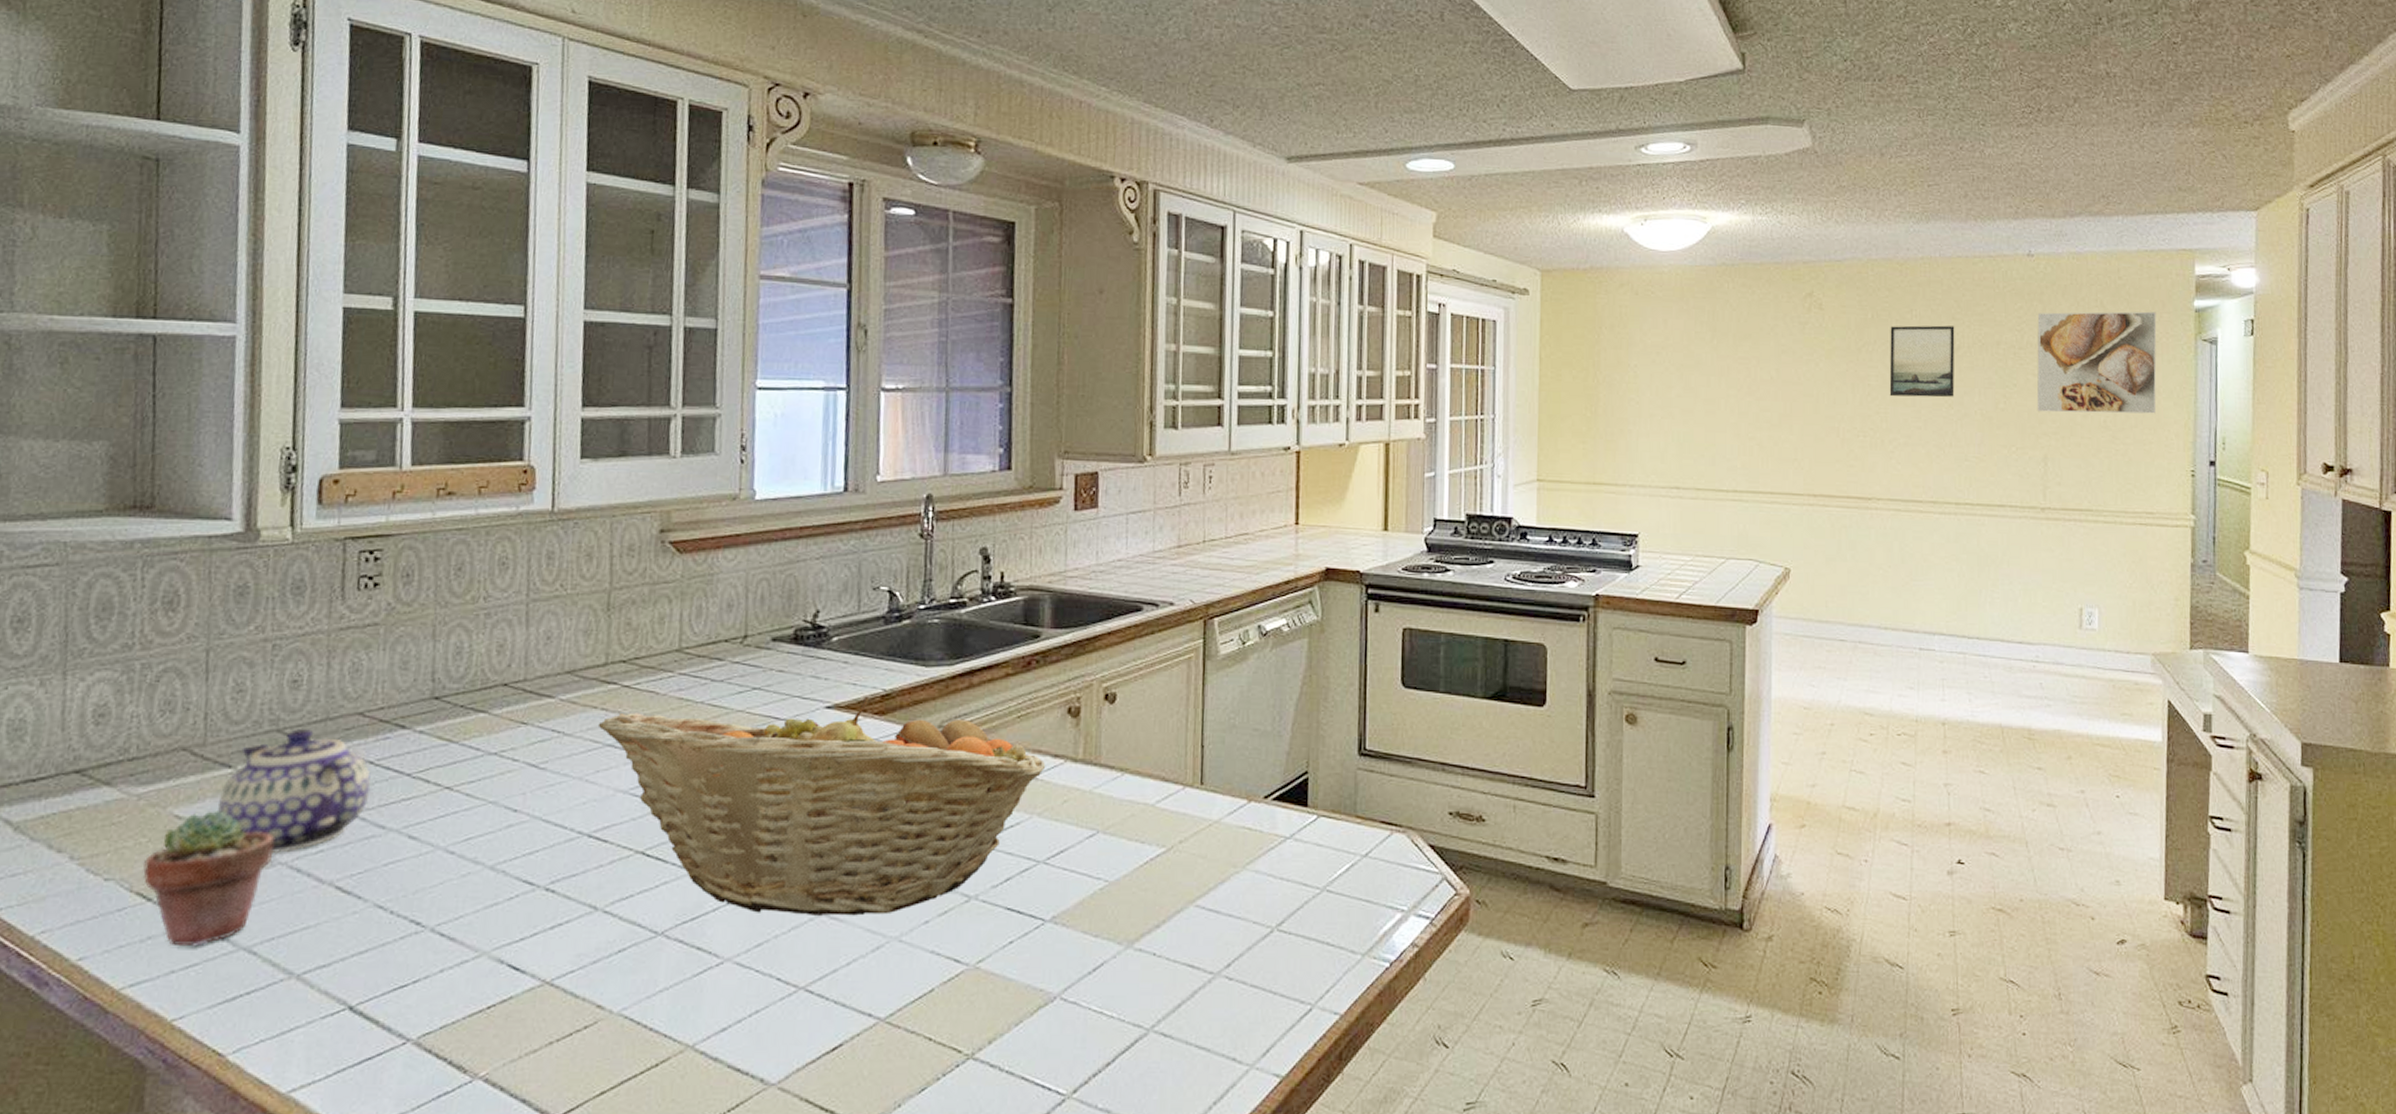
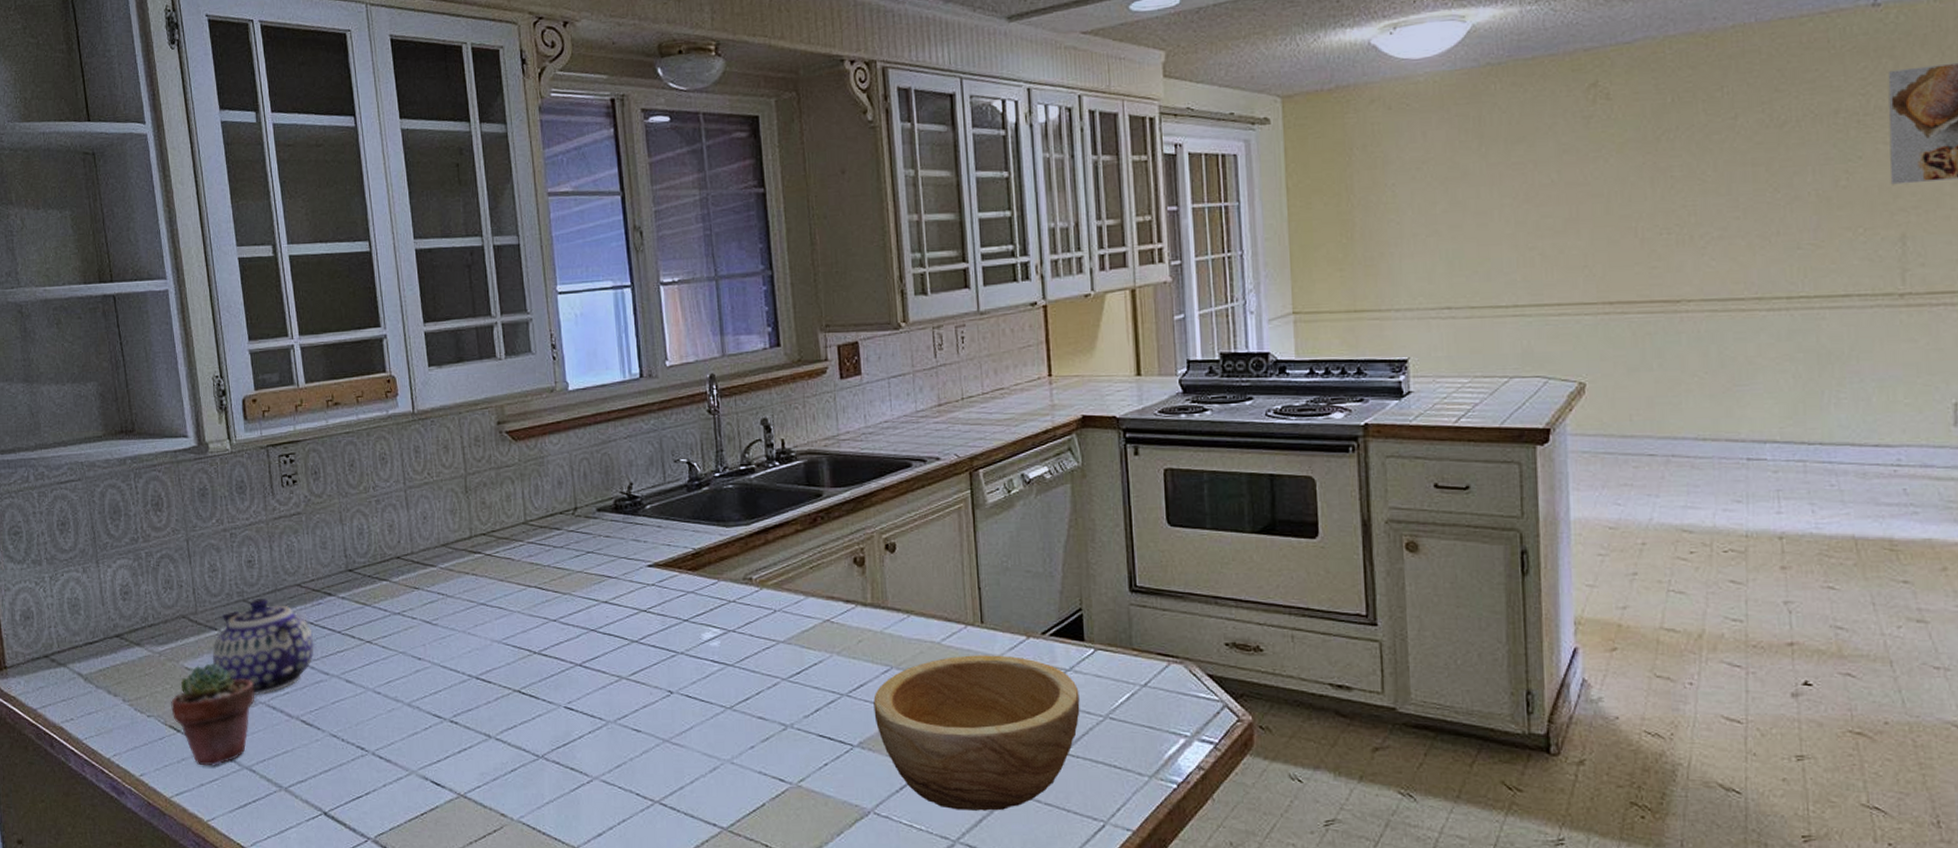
fruit basket: present [597,696,1046,916] -> none [471,555,840,742]
bowl: none [1072,819,1298,994] -> present [873,655,1080,811]
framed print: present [1889,325,1955,398] -> none [1695,99,1781,187]

